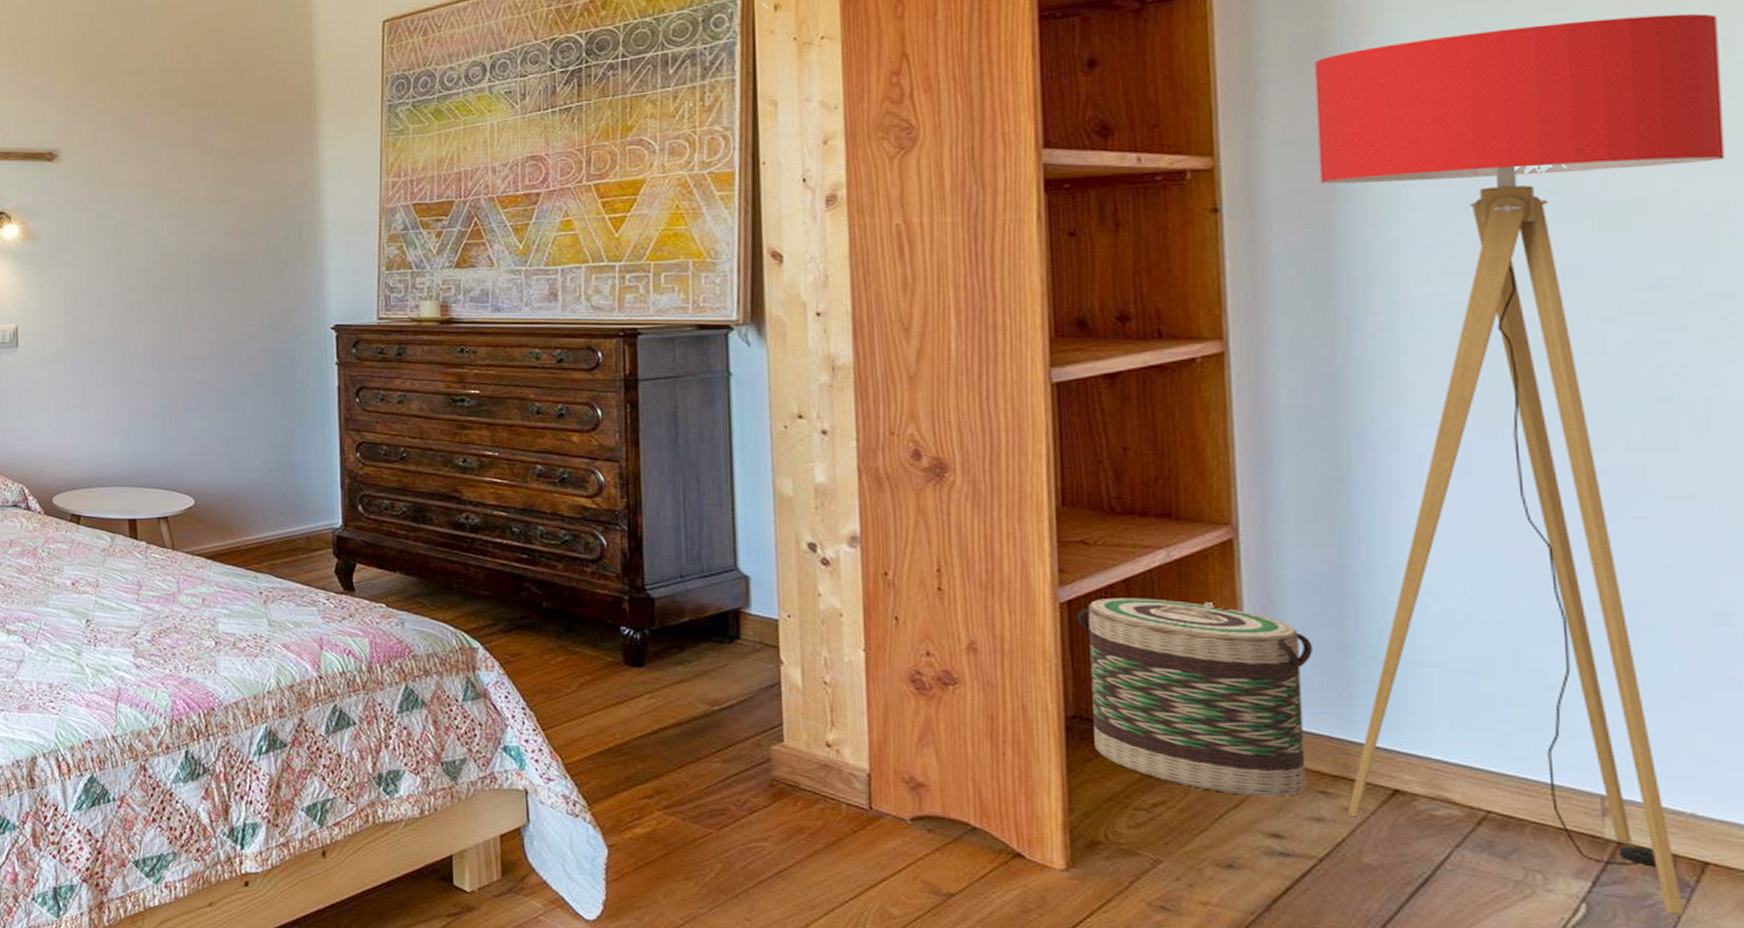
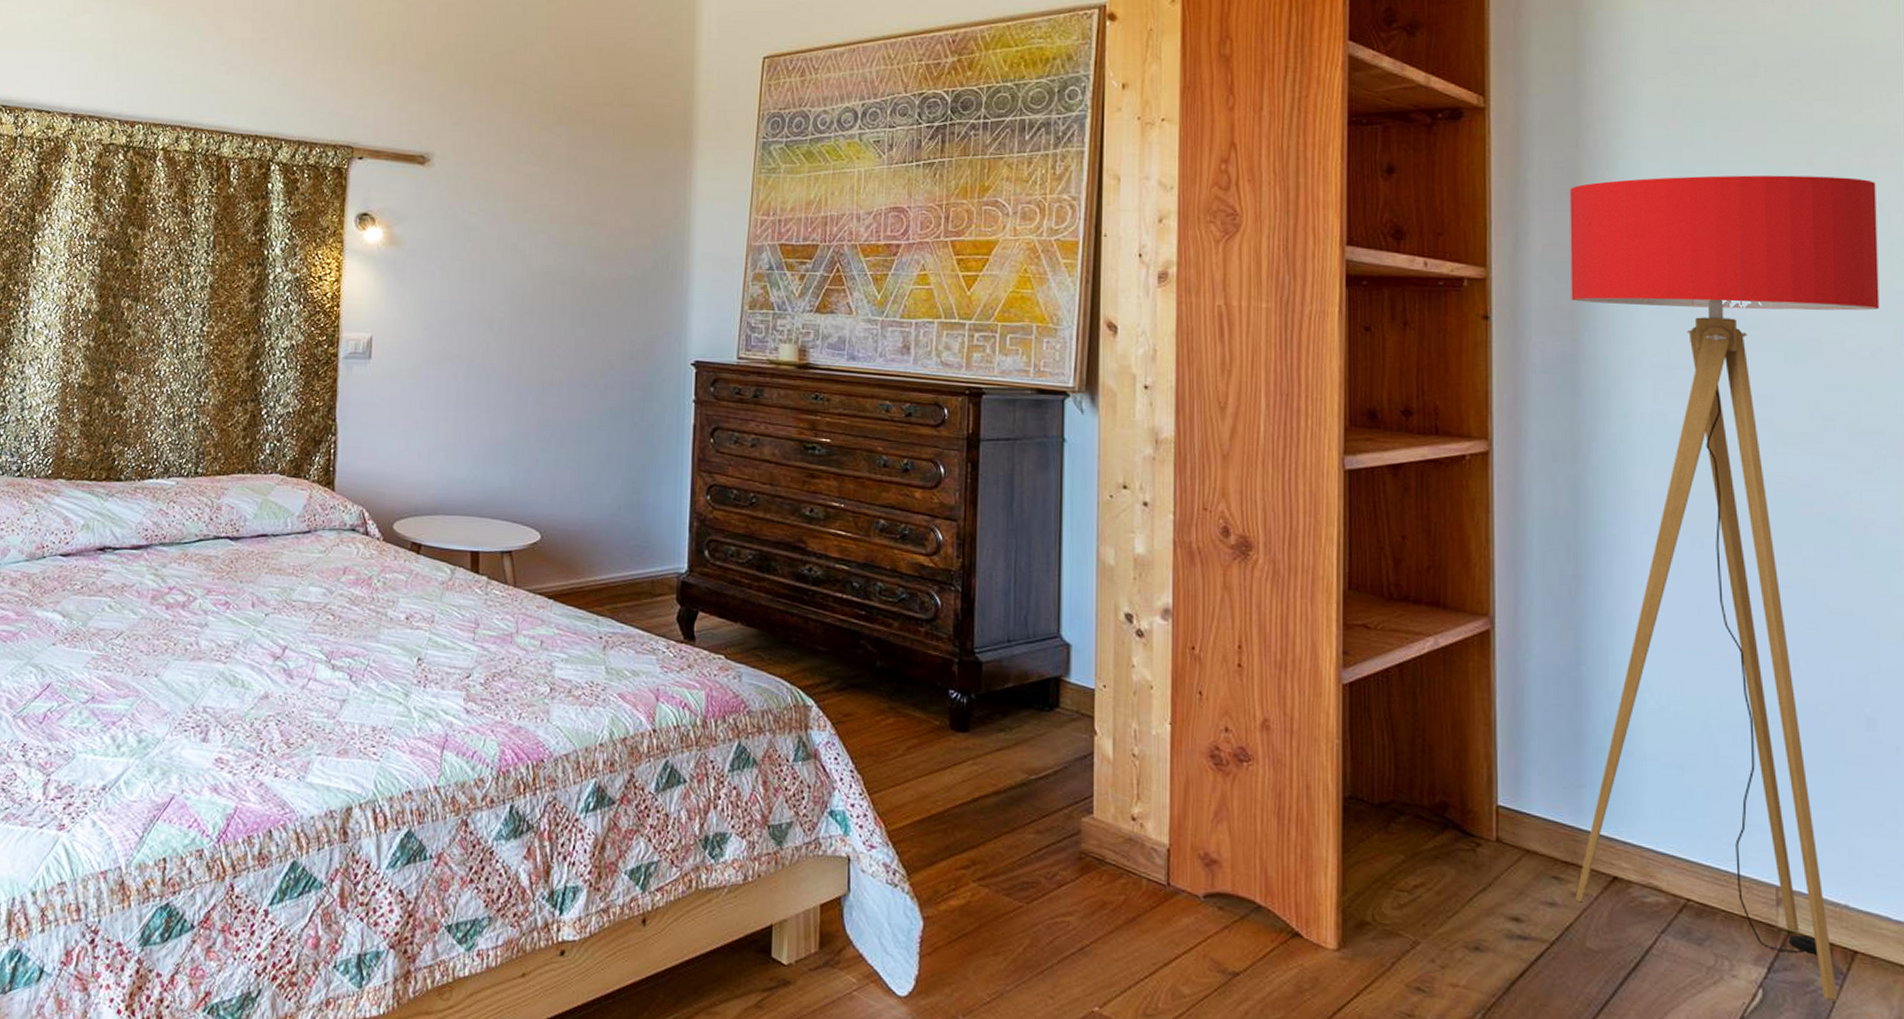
basket: present [1076,597,1312,797] -> none [1356,681,1551,881]

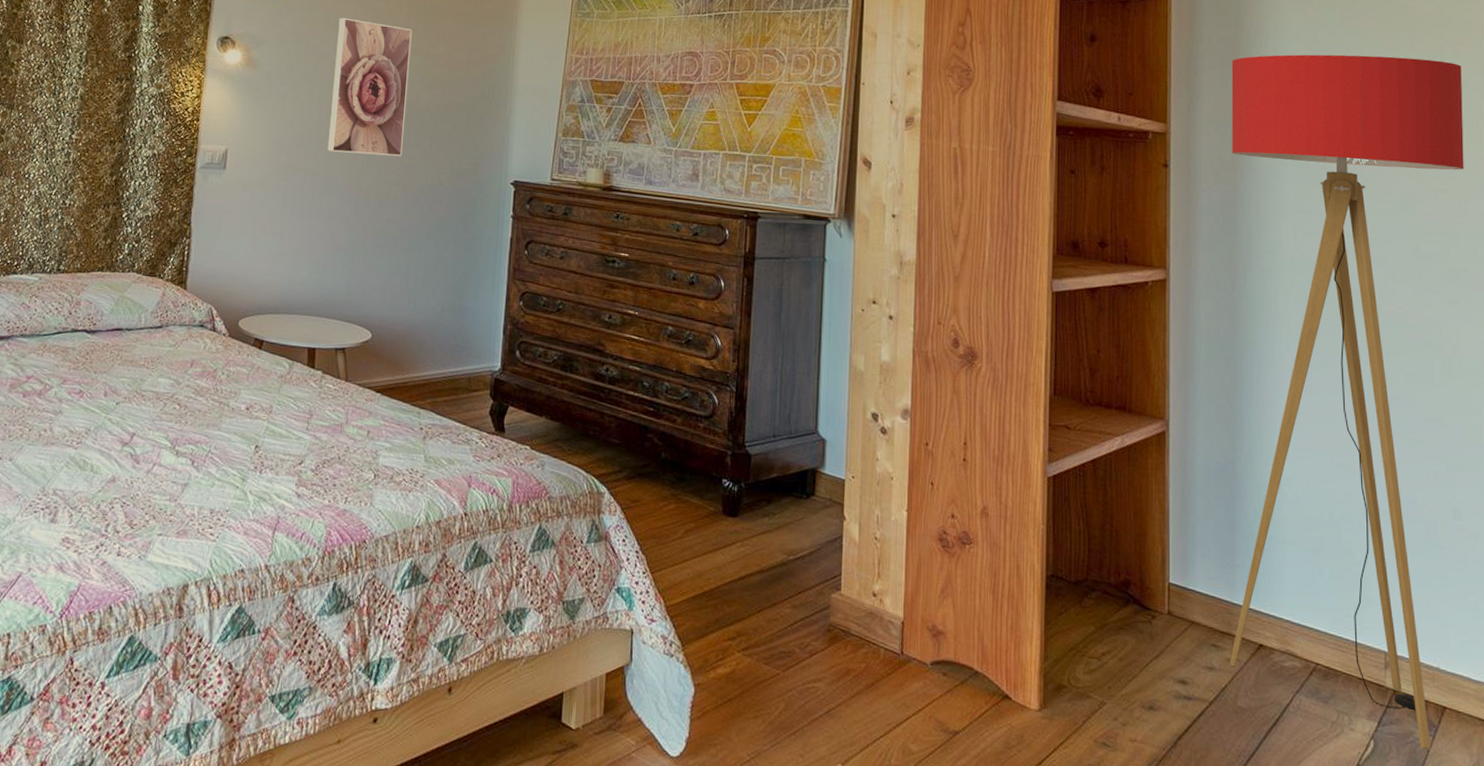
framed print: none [482,186,572,339] -> present [327,17,412,157]

